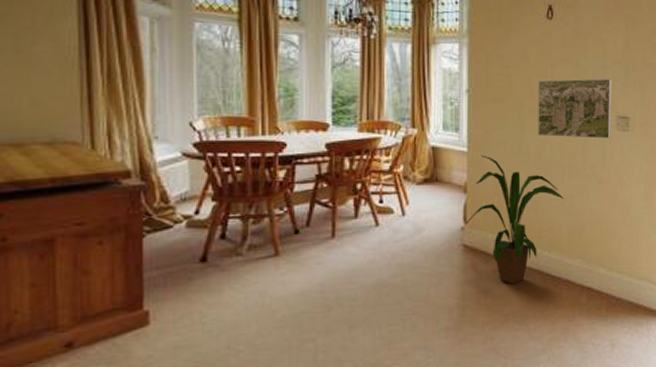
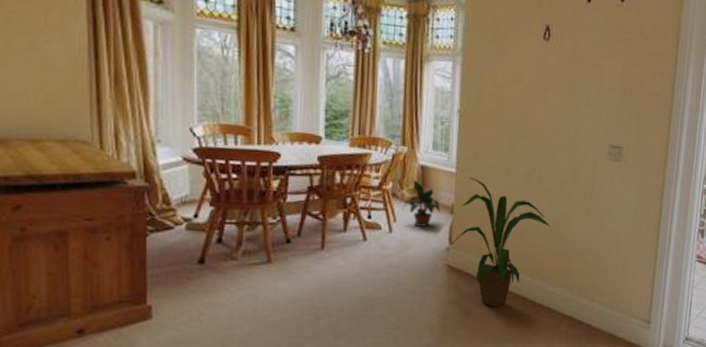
potted plant: none [414,162,454,208] -> present [401,180,441,227]
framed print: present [538,78,612,139] -> none [527,104,607,169]

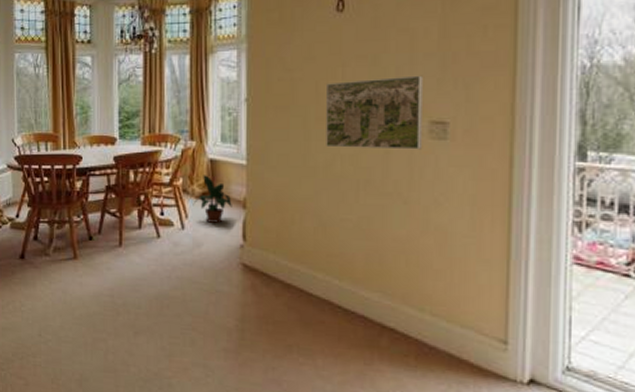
house plant: present [450,177,550,308] -> none [244,168,359,313]
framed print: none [527,104,607,169] -> present [326,75,423,150]

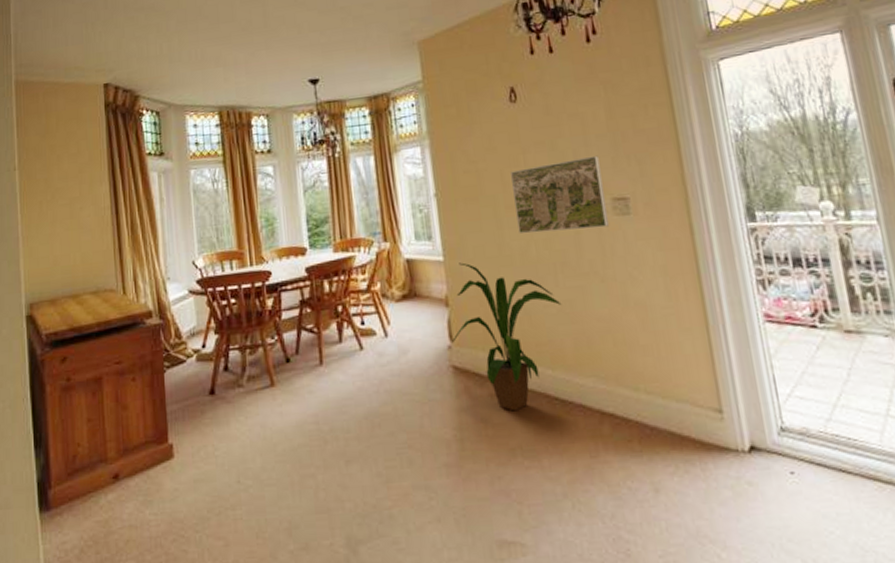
potted plant: present [193,175,232,223] -> none [393,276,435,327]
house plant: none [244,168,359,313] -> present [451,262,562,412]

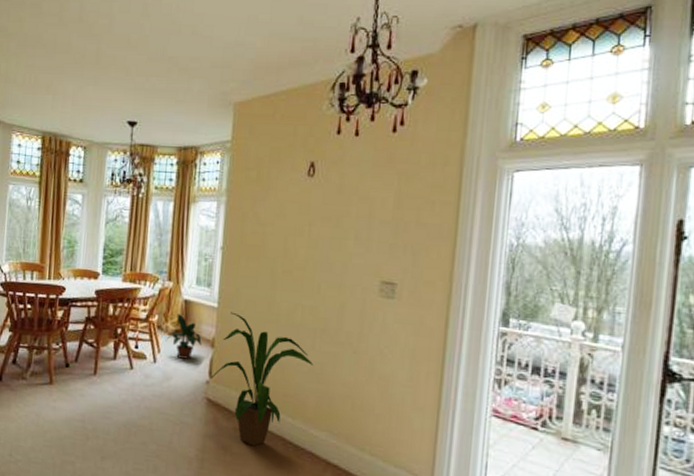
potted plant: none [393,276,435,327] -> present [165,314,202,360]
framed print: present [511,155,609,234] -> none [290,239,378,306]

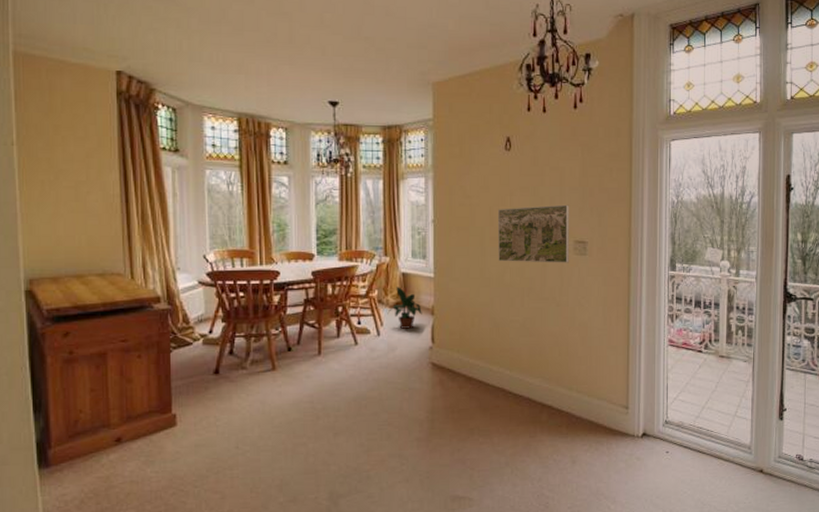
house plant: present [210,312,314,446] -> none [433,280,524,401]
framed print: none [290,239,378,306] -> present [498,204,569,263]

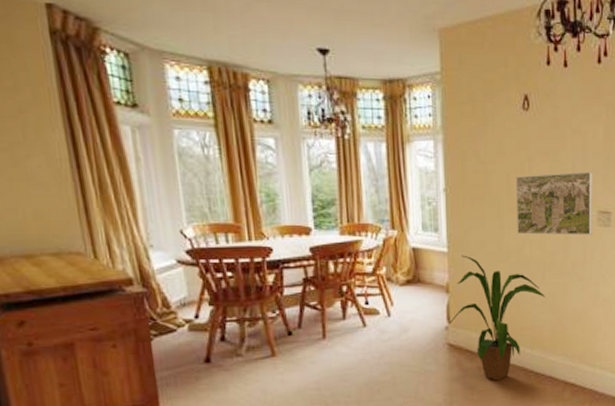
potted plant: present [387,287,422,329] -> none [397,263,436,309]
house plant: none [433,280,524,401] -> present [448,255,546,381]

